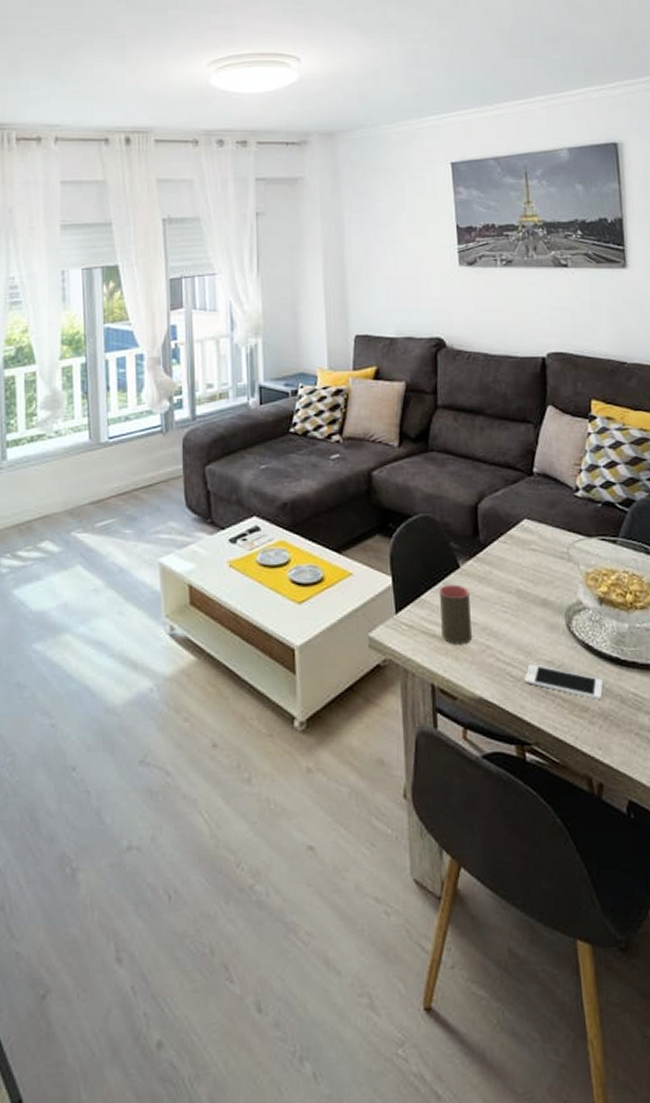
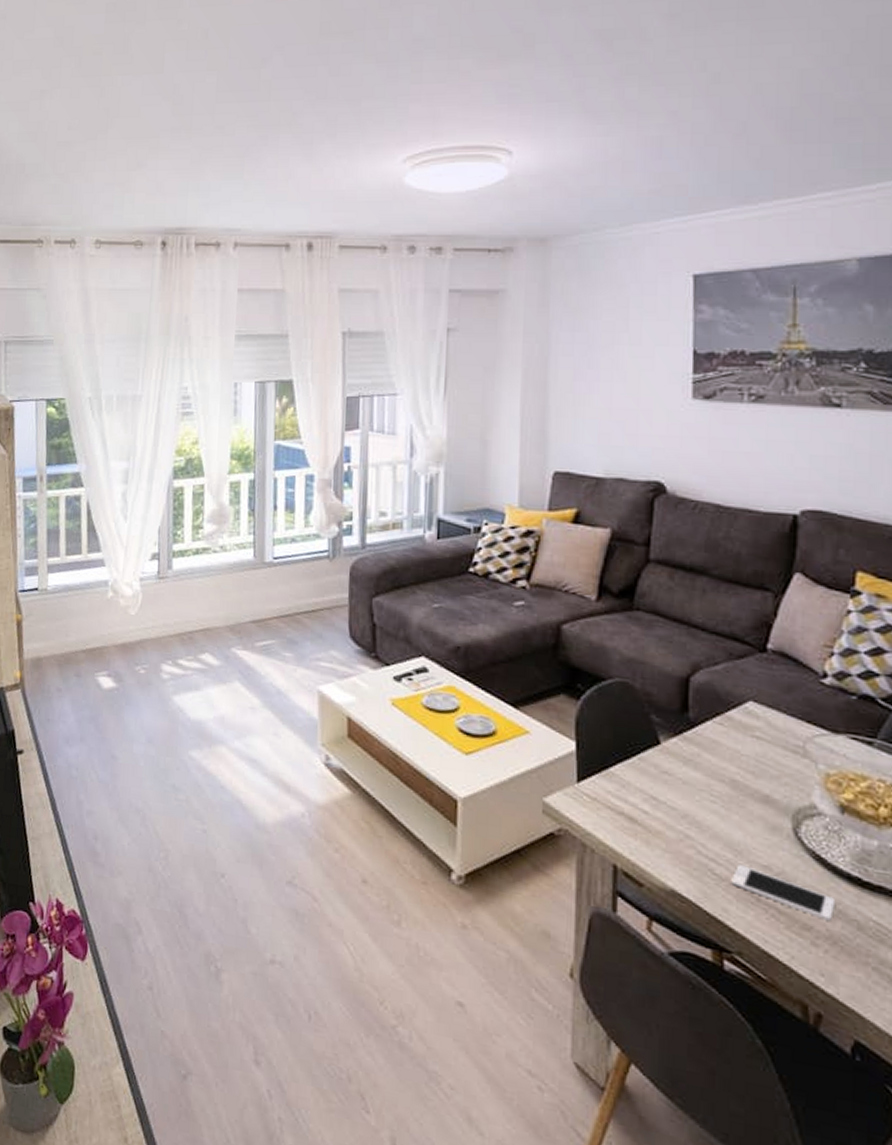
cup: present [440,584,472,644] -> none [631,760,670,829]

